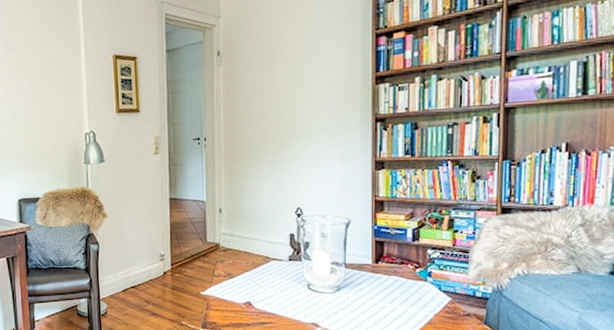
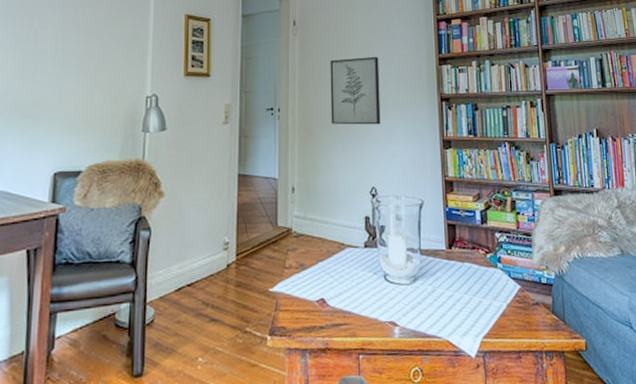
wall art: none [255,80,308,150] -> present [330,56,381,125]

